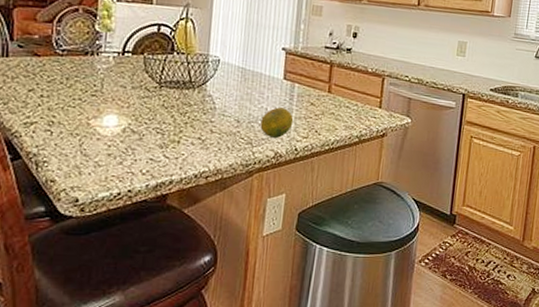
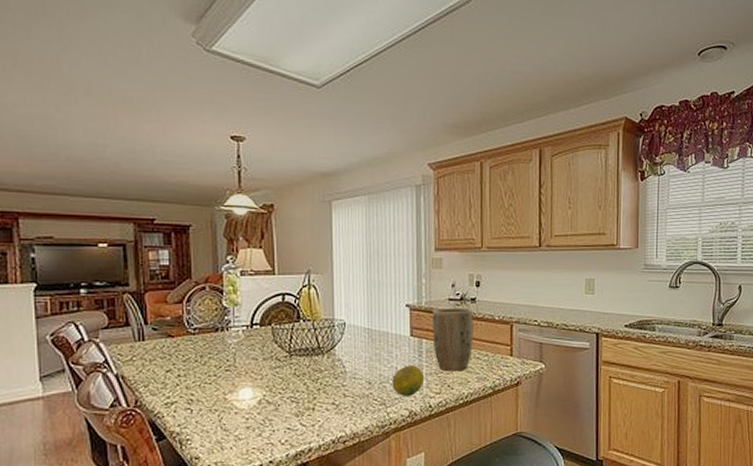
plant pot: none [305,55,348,118] -> present [432,307,473,372]

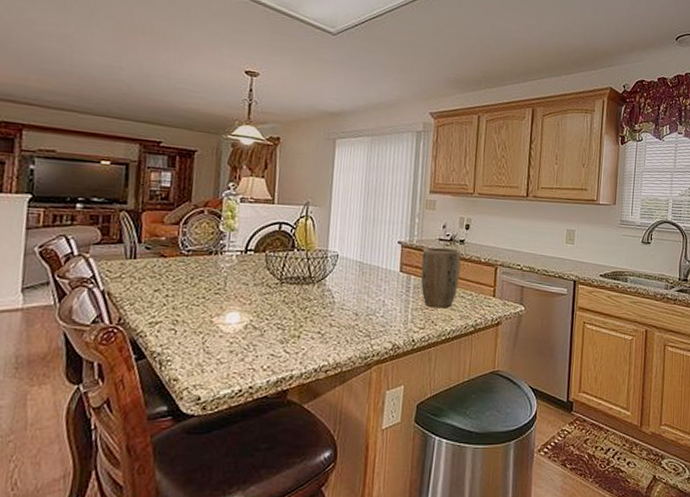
fruit: present [392,365,425,396] -> none [378,299,411,330]

